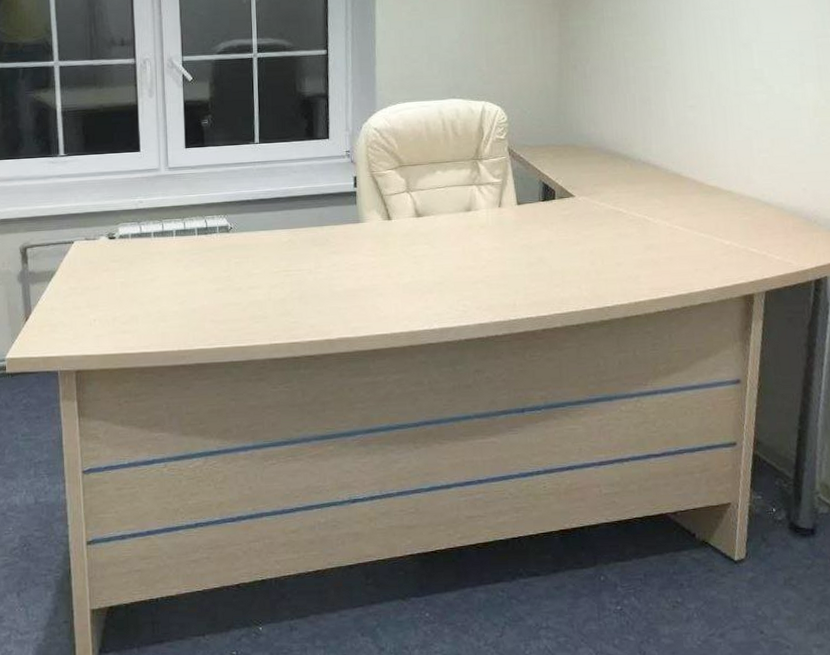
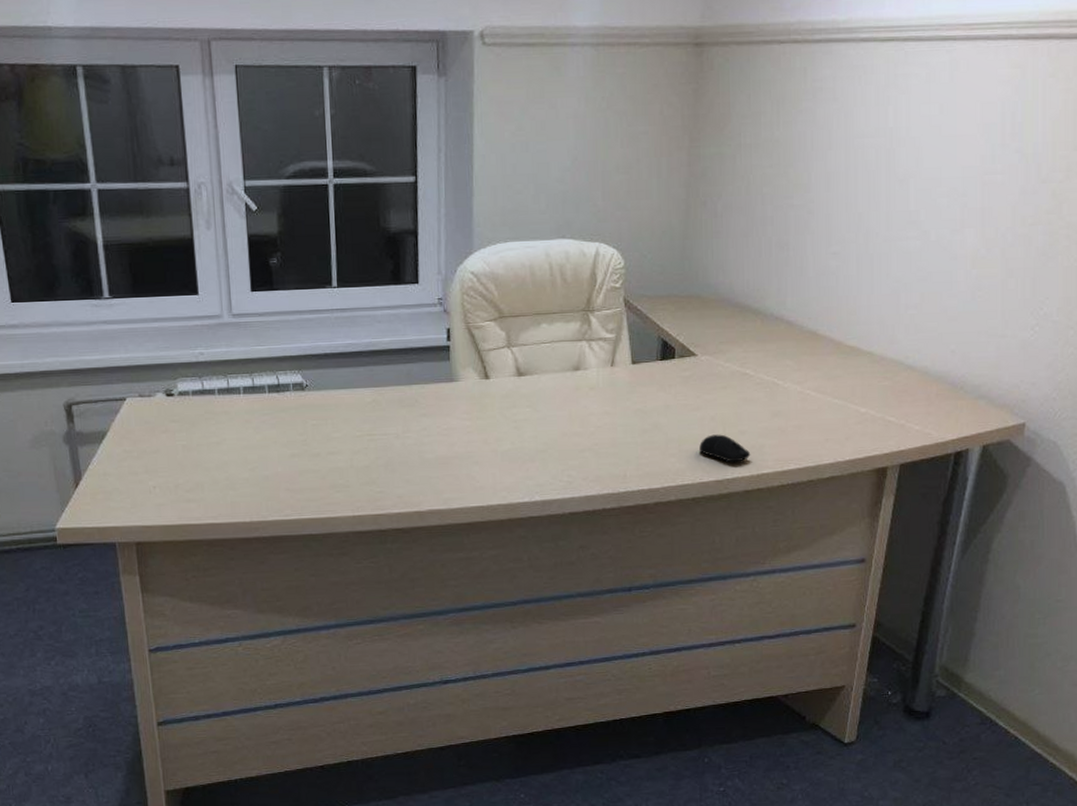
computer mouse: none [581,266,628,292] -> present [699,434,751,463]

